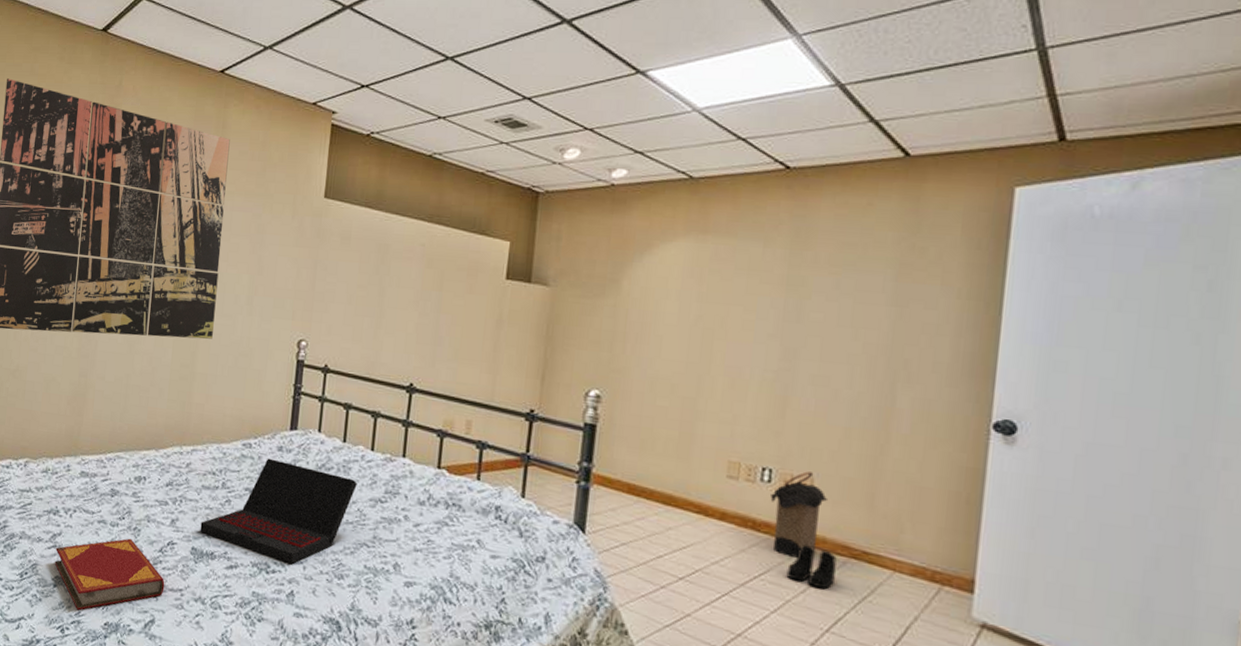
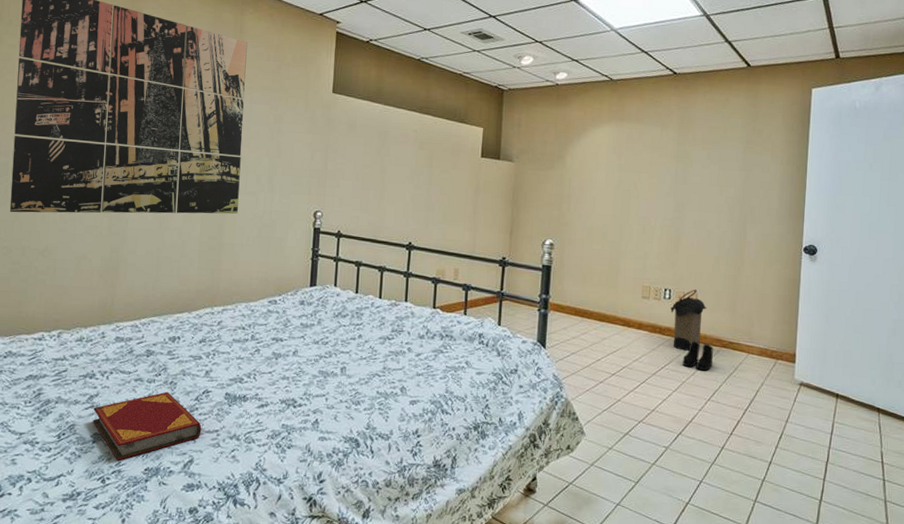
laptop: present [200,458,358,565] -> none [232,311,369,398]

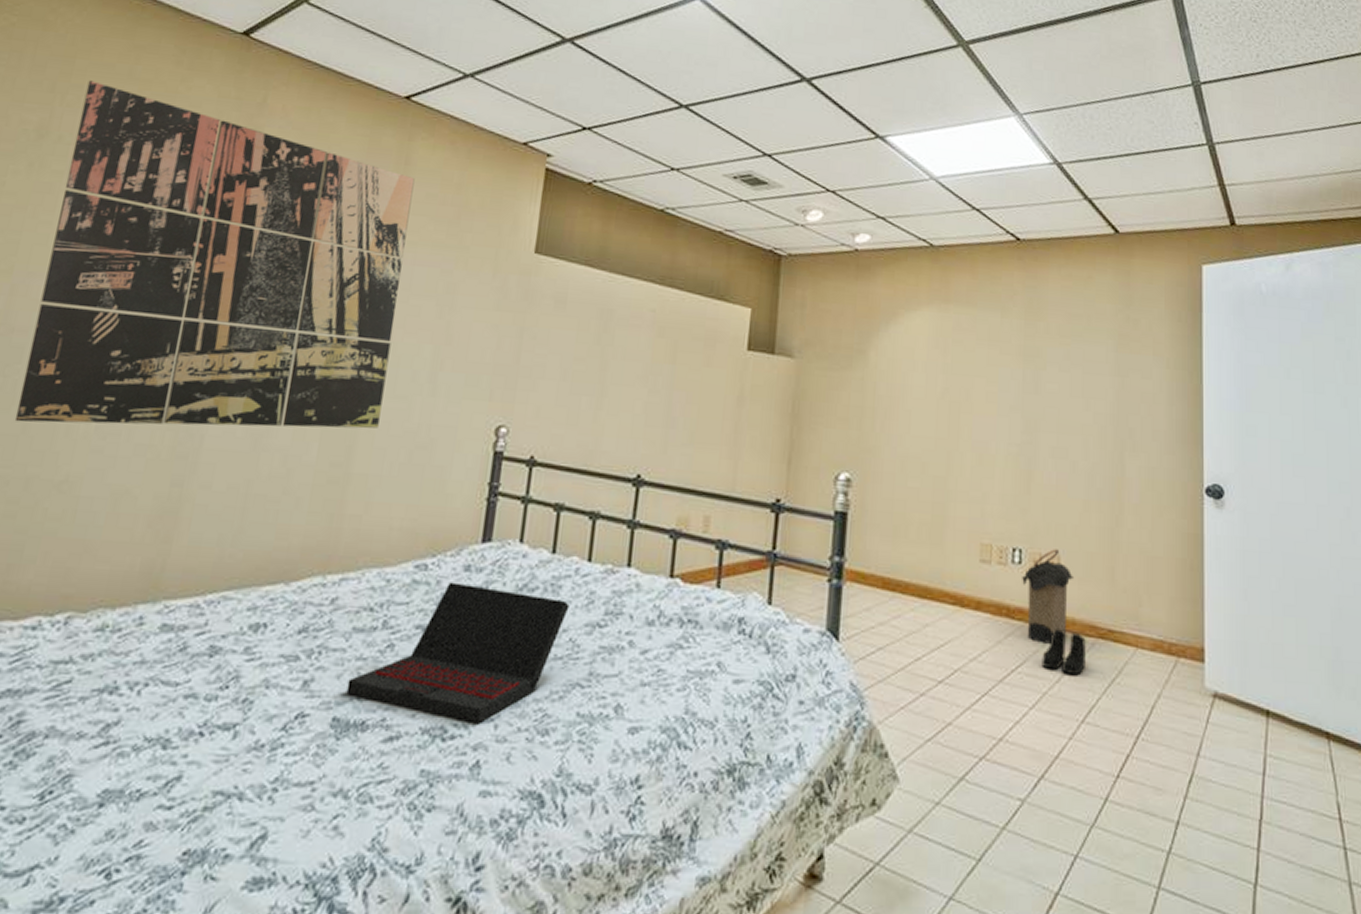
hardback book: present [92,391,202,461] -> none [103,716,288,839]
laptop: none [232,311,369,398] -> present [346,582,570,725]

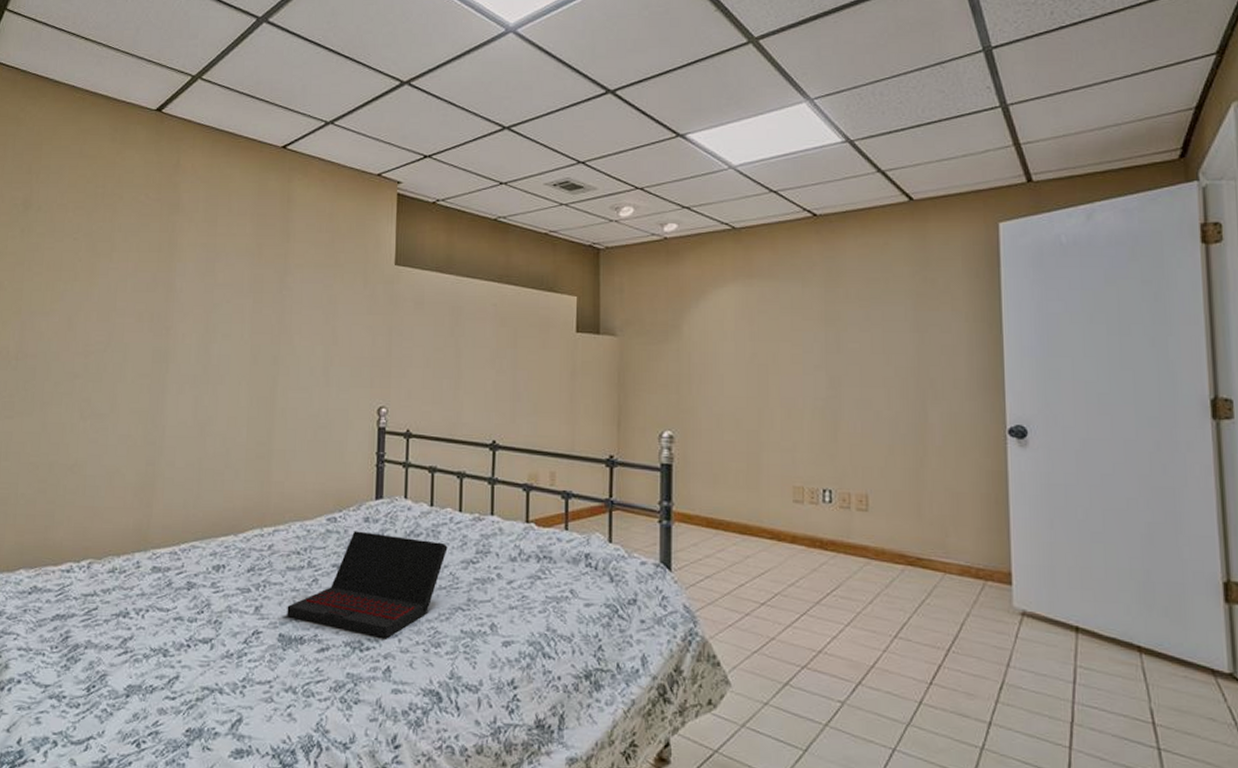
wall art: present [14,80,415,429] -> none [36,161,296,423]
laundry hamper: present [1022,549,1075,644] -> none [833,489,883,571]
boots: present [1041,629,1086,676] -> none [855,558,896,598]

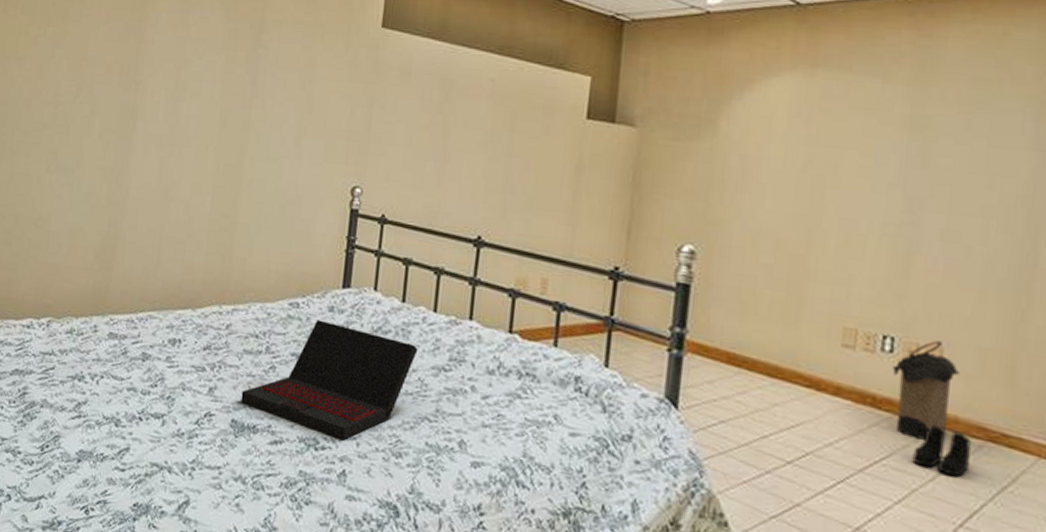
laundry hamper: none [833,489,883,571] -> present [893,340,961,440]
boots: none [855,558,896,598] -> present [912,425,971,478]

